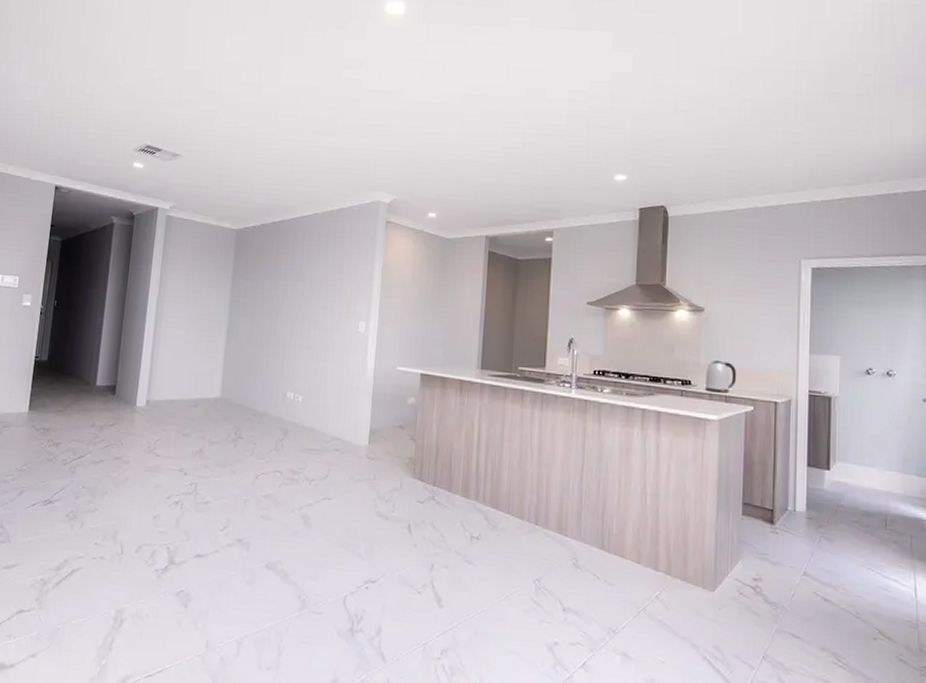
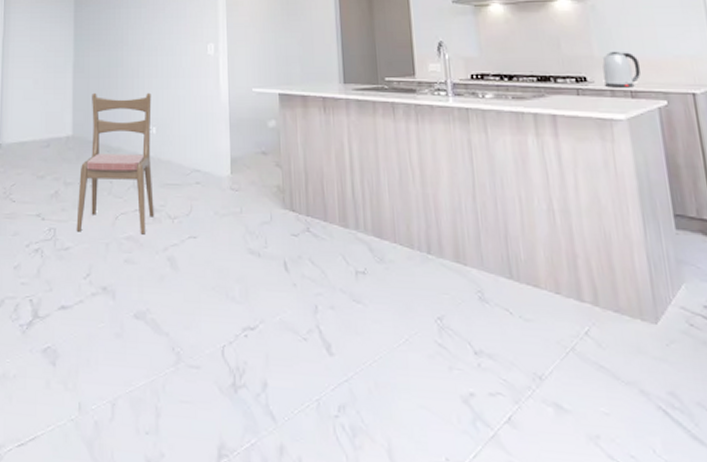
dining chair: none [217,358,301,494] -> present [76,92,154,235]

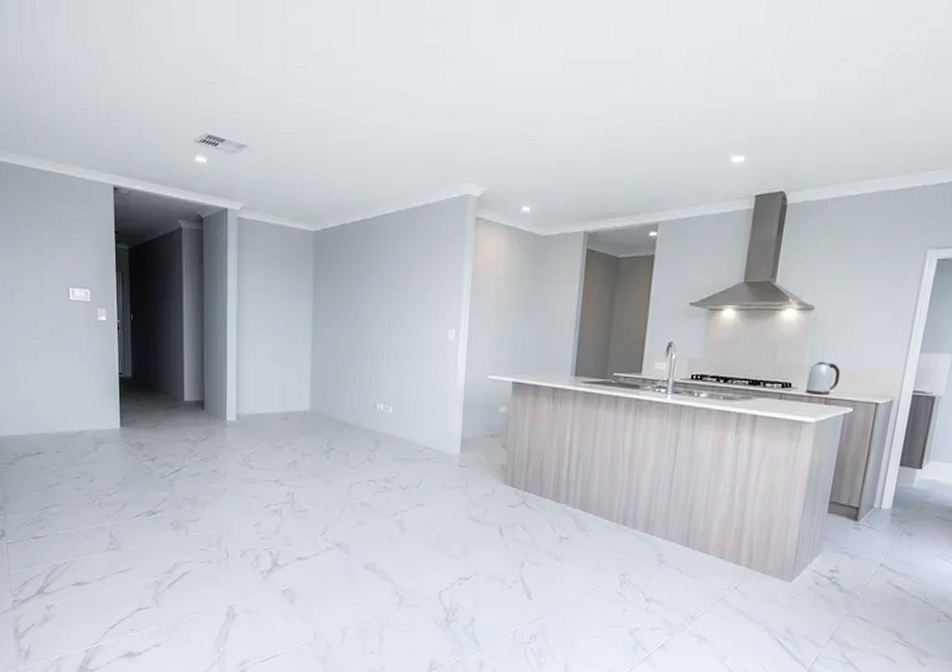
dining chair: present [76,92,154,235] -> none [313,370,390,501]

